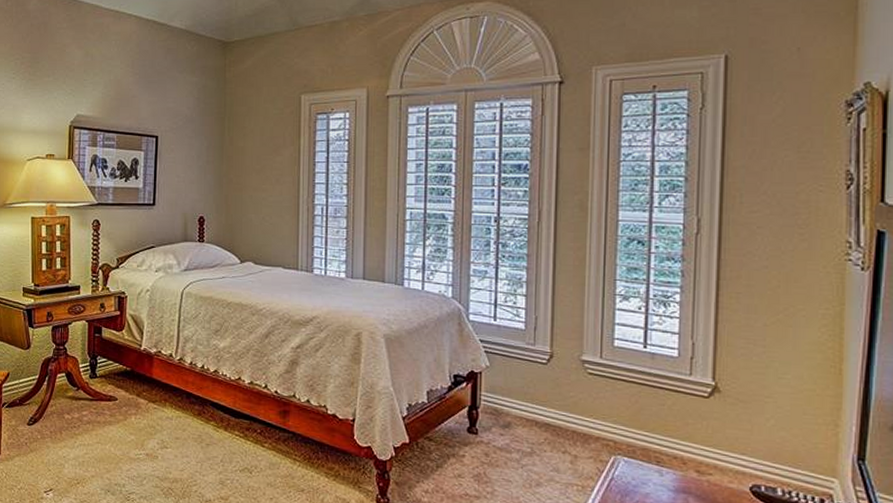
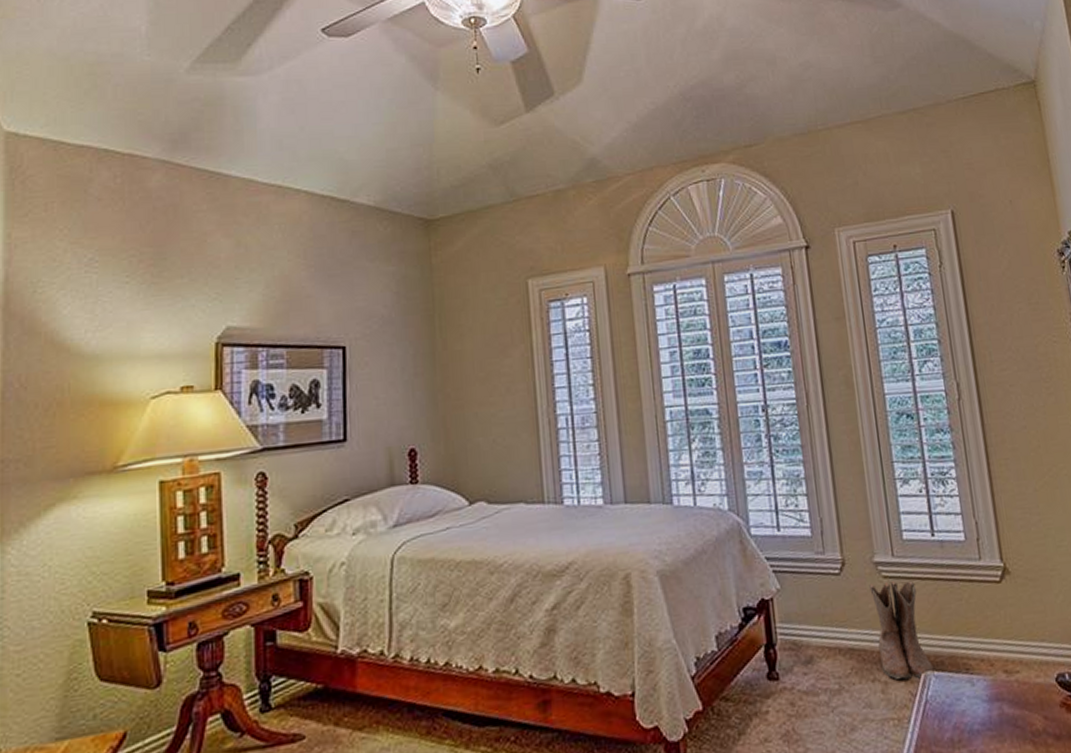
boots: none [573,377,625,460] -> present [869,581,935,680]

